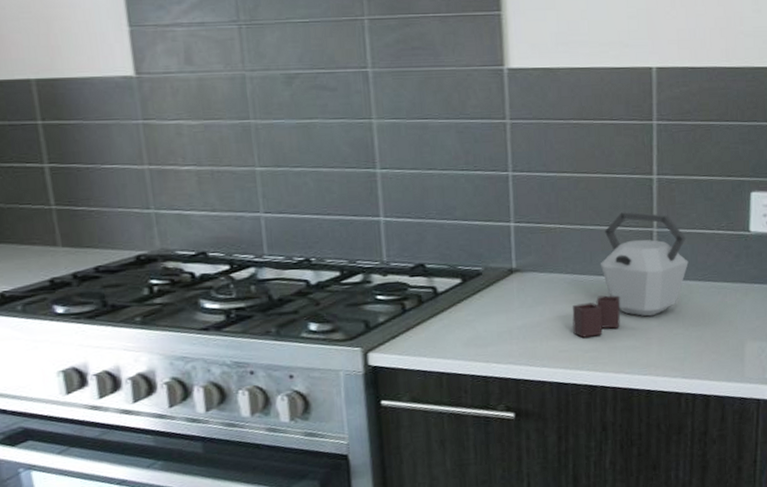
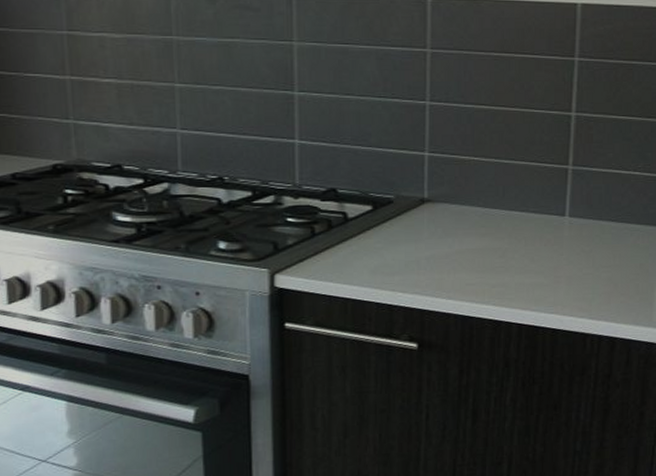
kettle: present [572,211,689,338] -> none [481,147,602,272]

